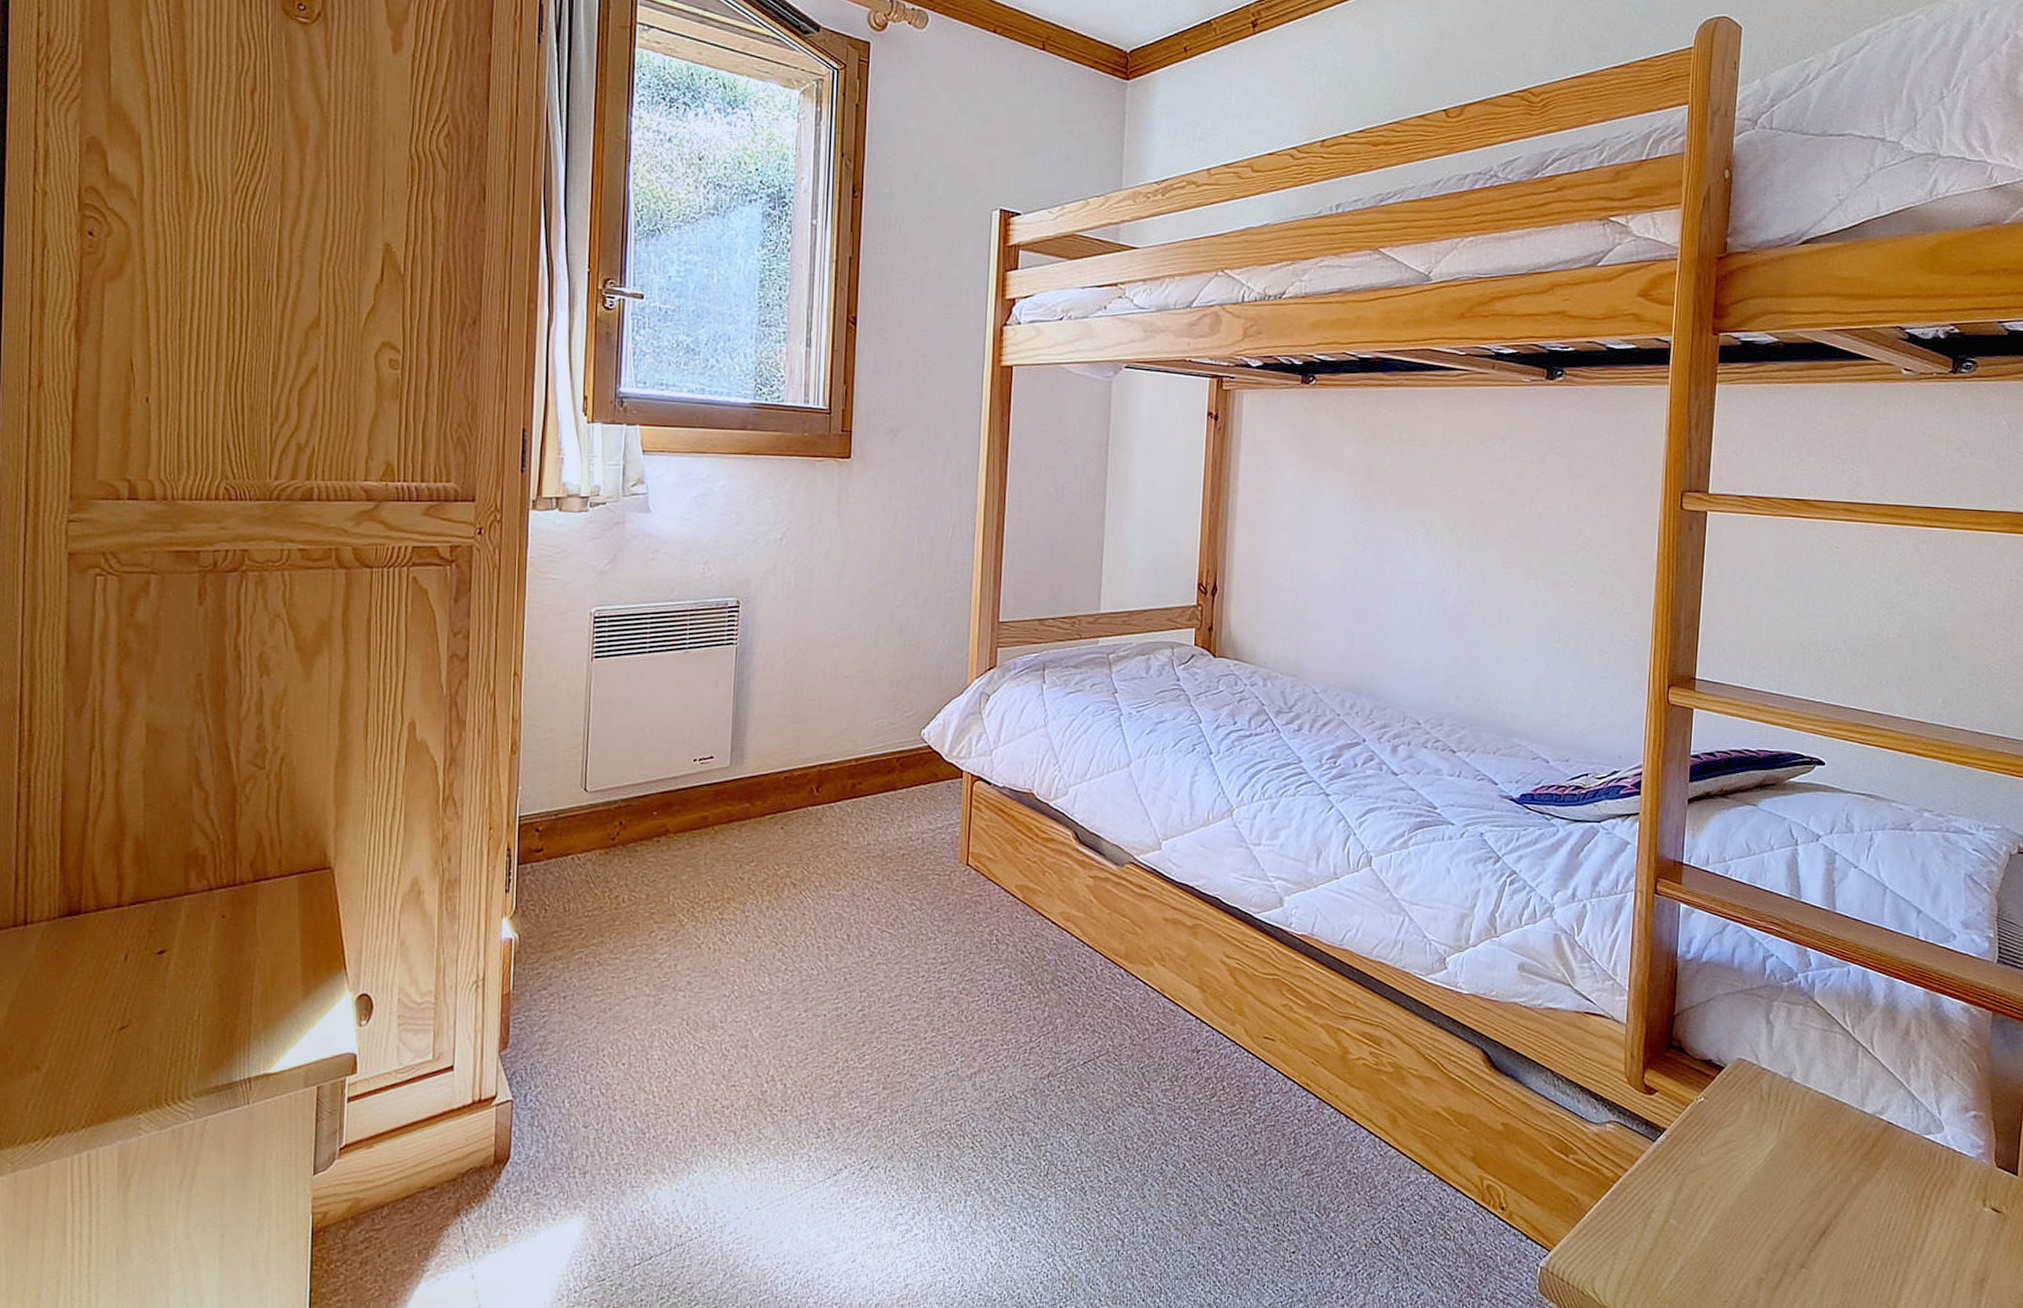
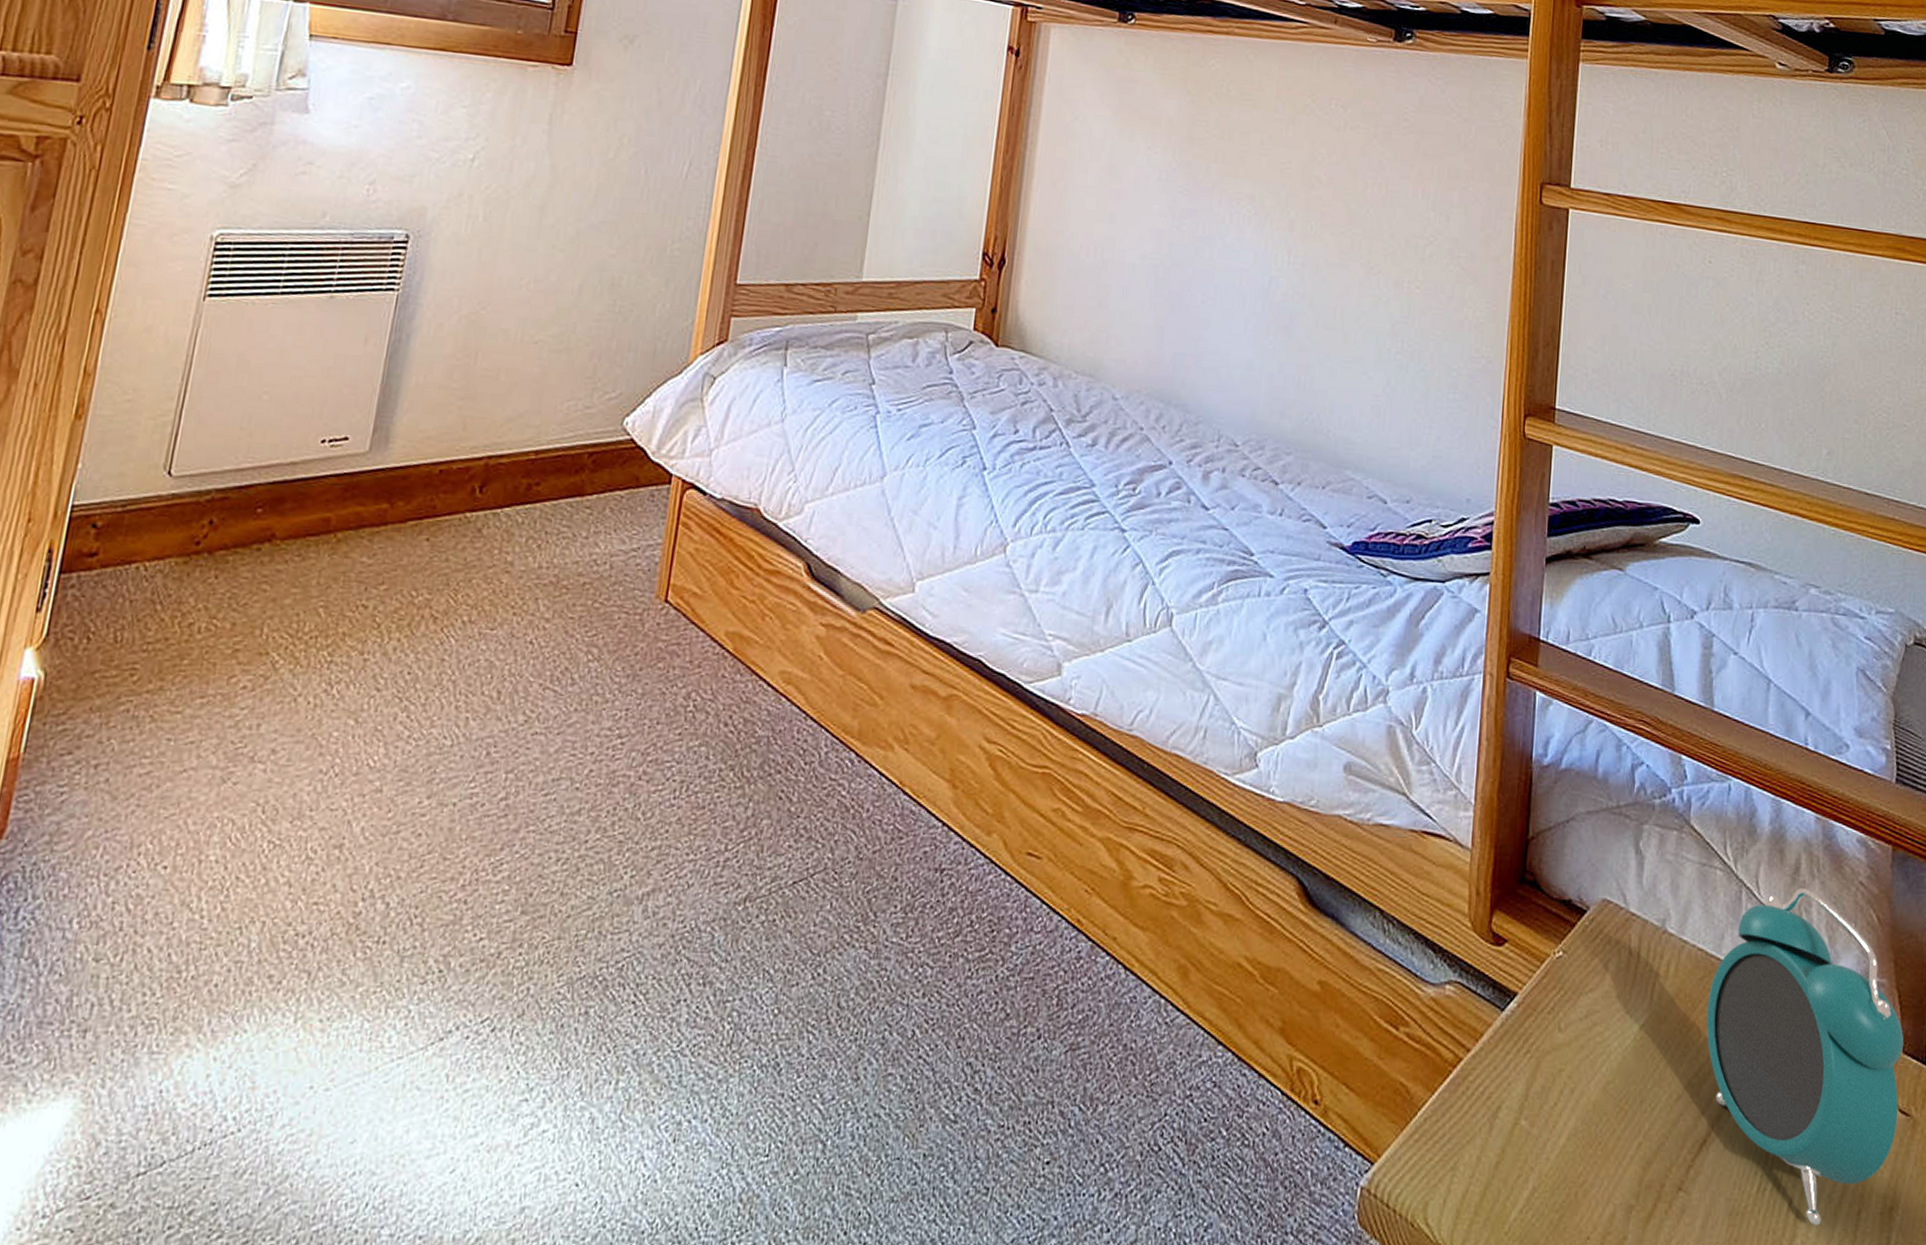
alarm clock: none [1826,1046,1998,1292] -> present [1706,888,1904,1226]

